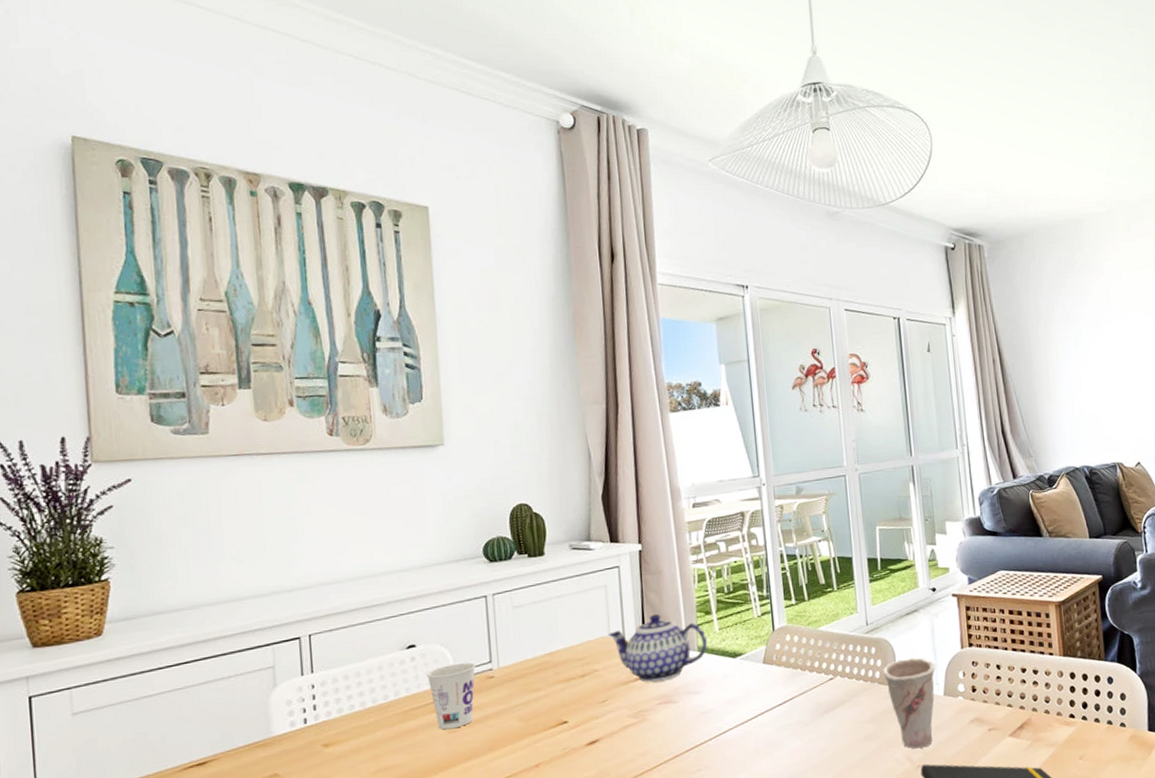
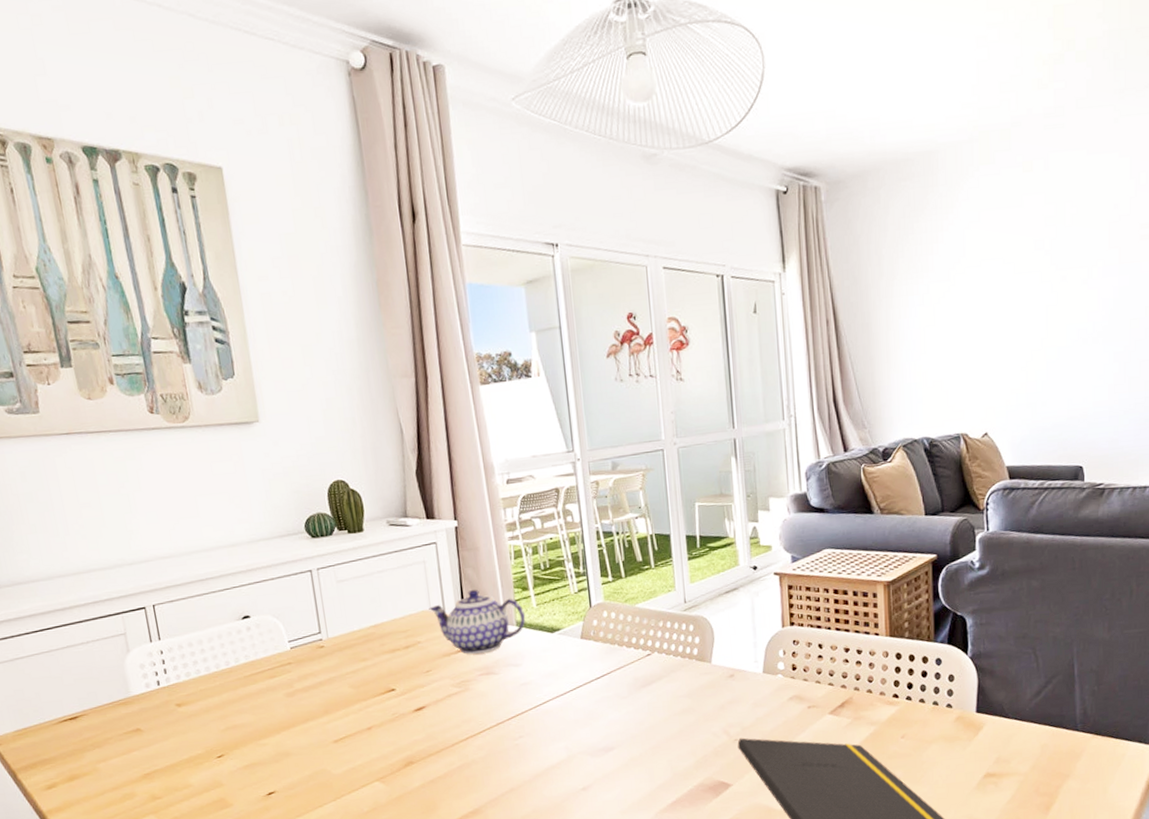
cup: present [427,662,476,730] -> none [262,633,308,694]
cup: present [883,657,936,749] -> none [701,635,755,723]

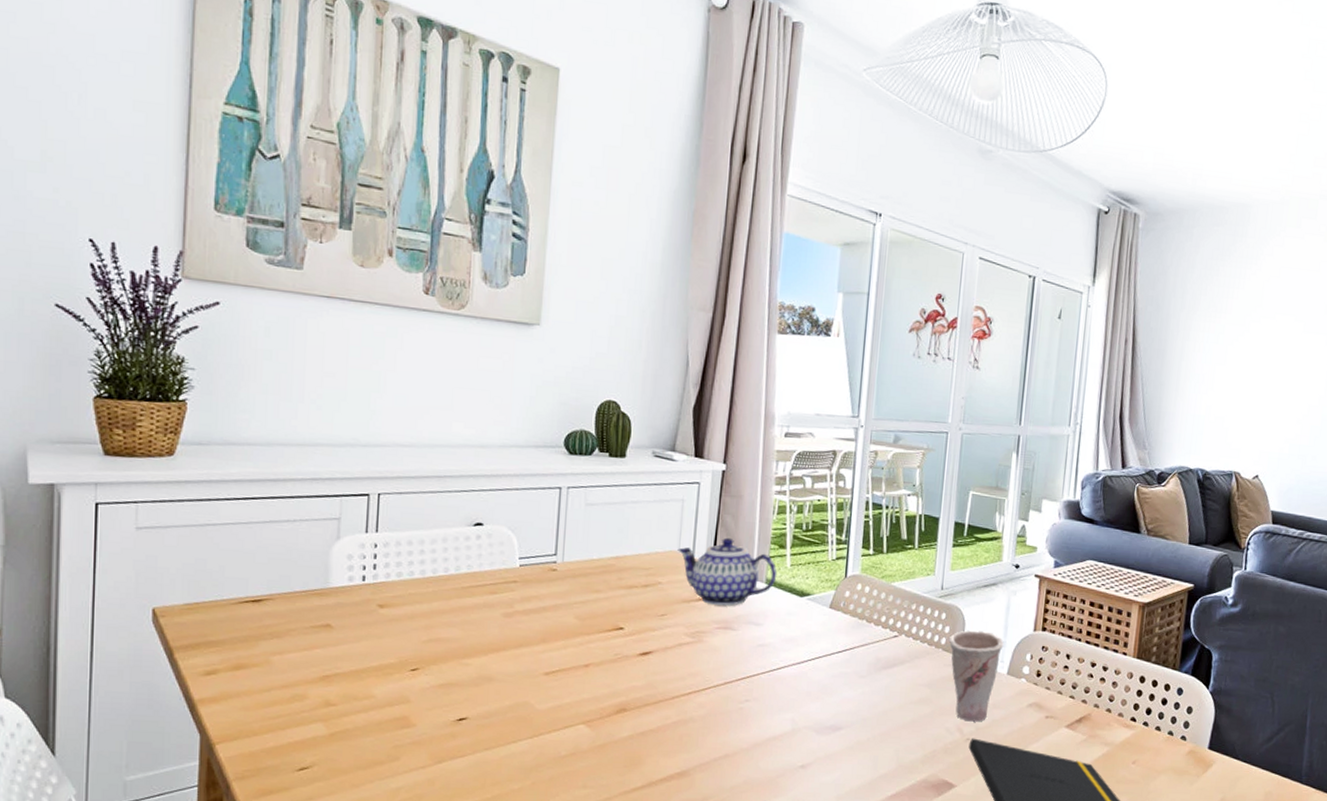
cup: none [701,635,755,723] -> present [949,630,1004,722]

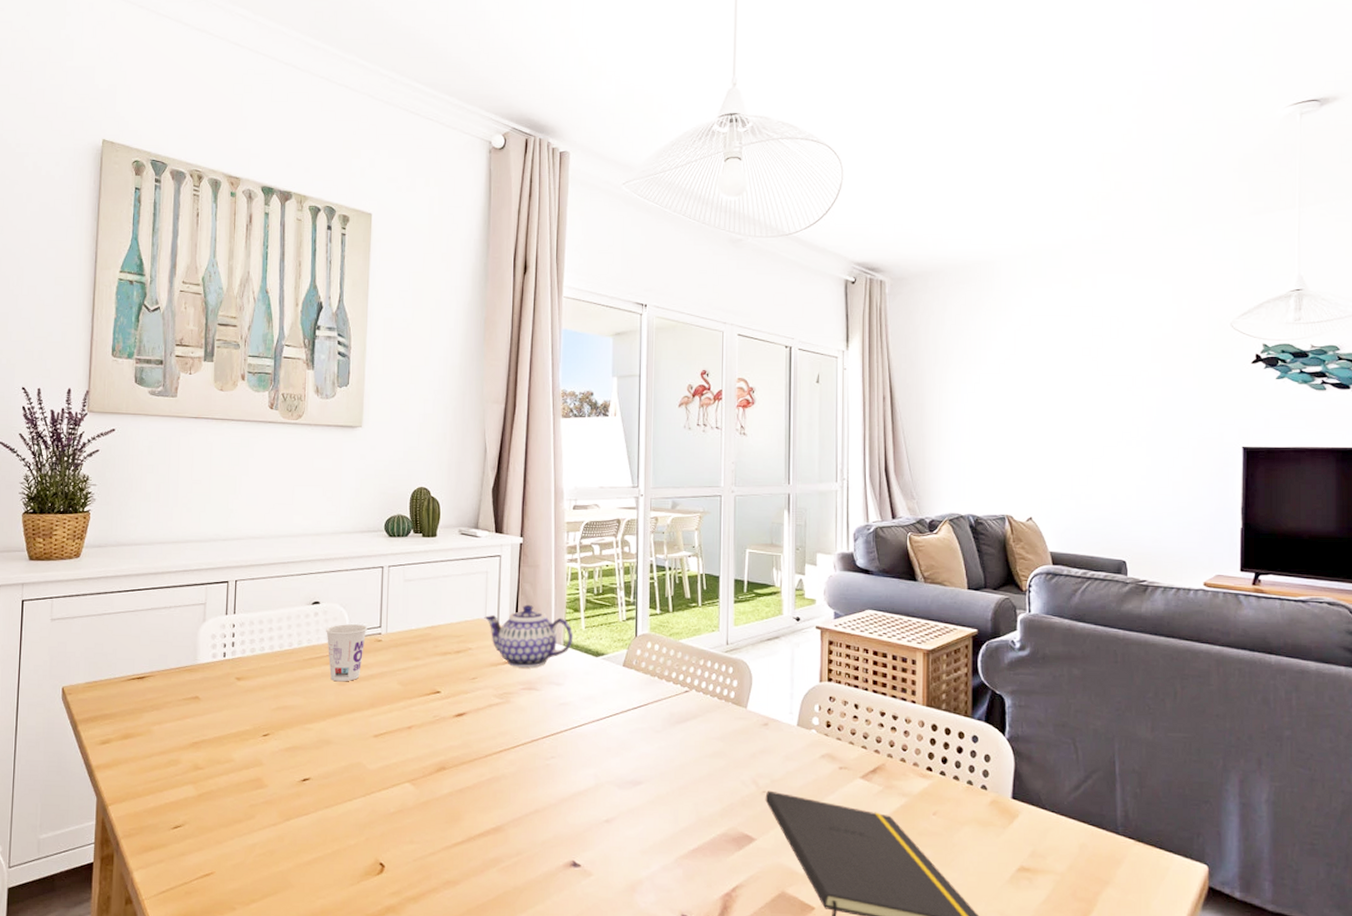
cup: none [490,549,540,614] -> present [326,624,367,682]
cup: present [949,630,1004,722] -> none [738,683,791,774]

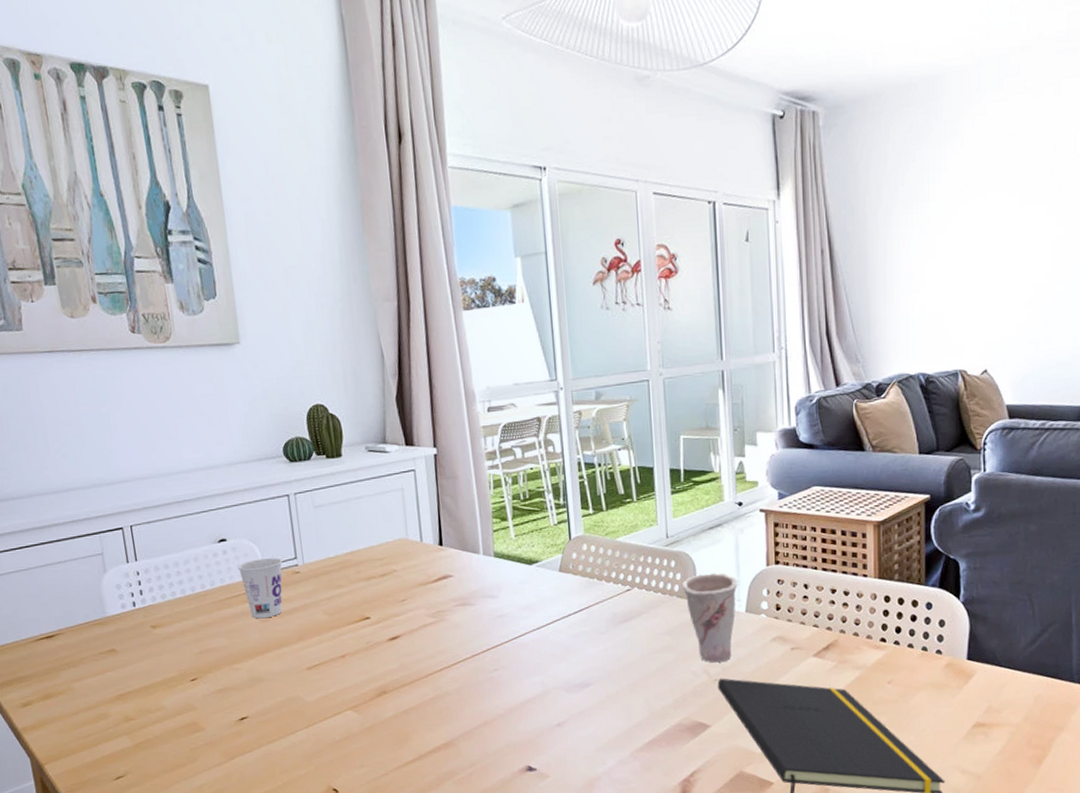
teapot: present [484,604,574,668] -> none [405,518,504,584]
cup: none [738,683,791,774] -> present [682,573,738,663]

